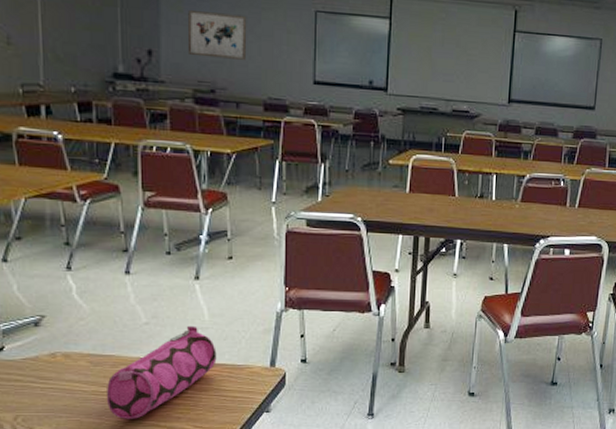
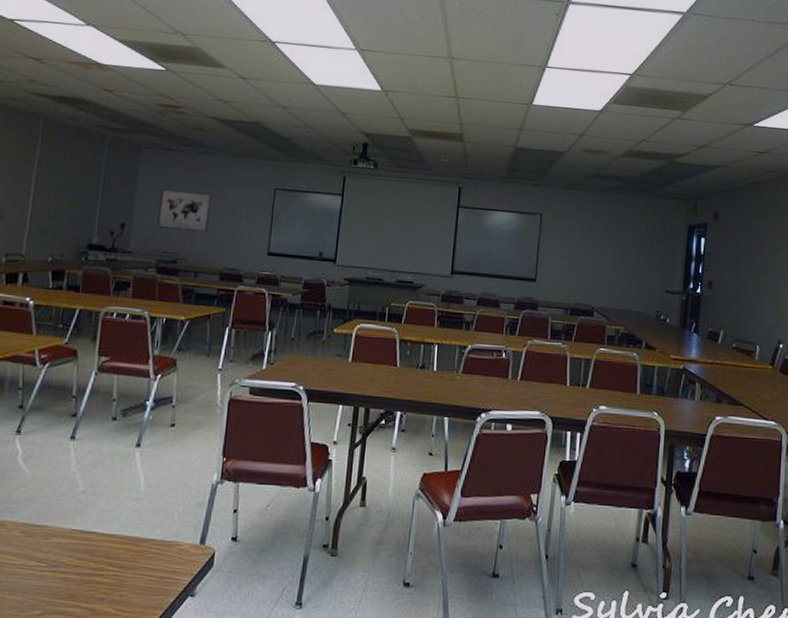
pencil case: present [107,325,217,419] -> none [33,496,148,598]

